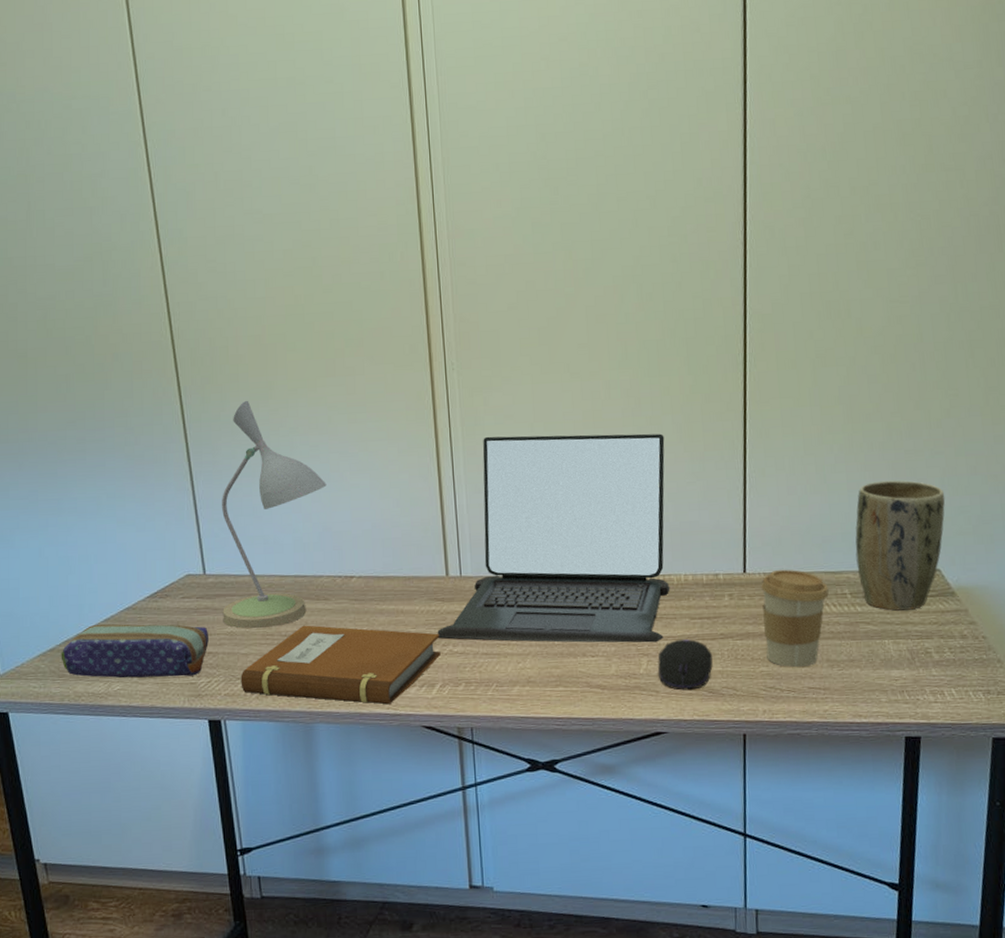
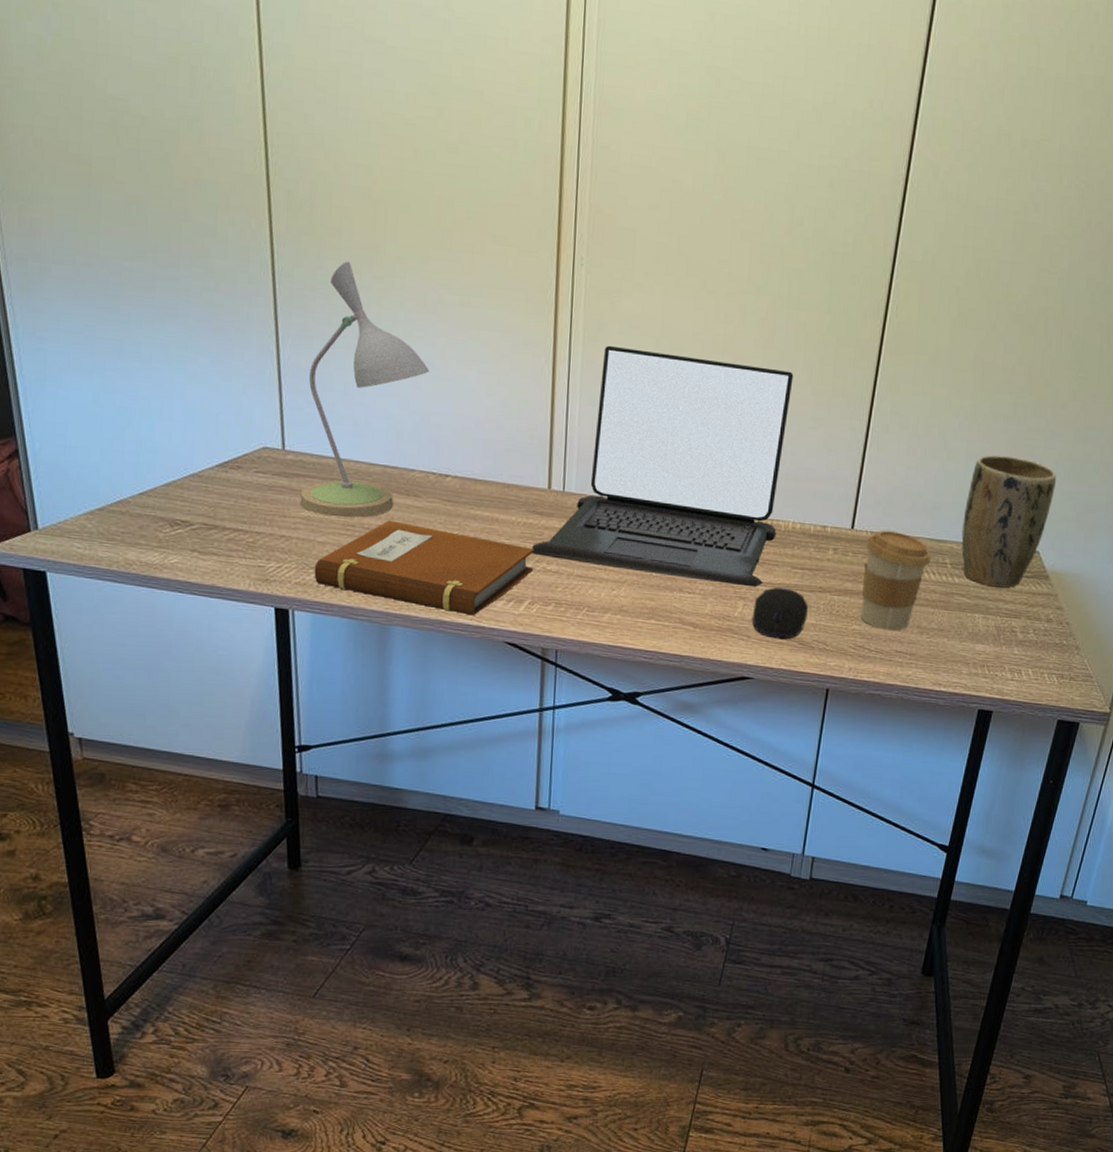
pencil case: present [61,623,209,678] -> none [111,487,283,559]

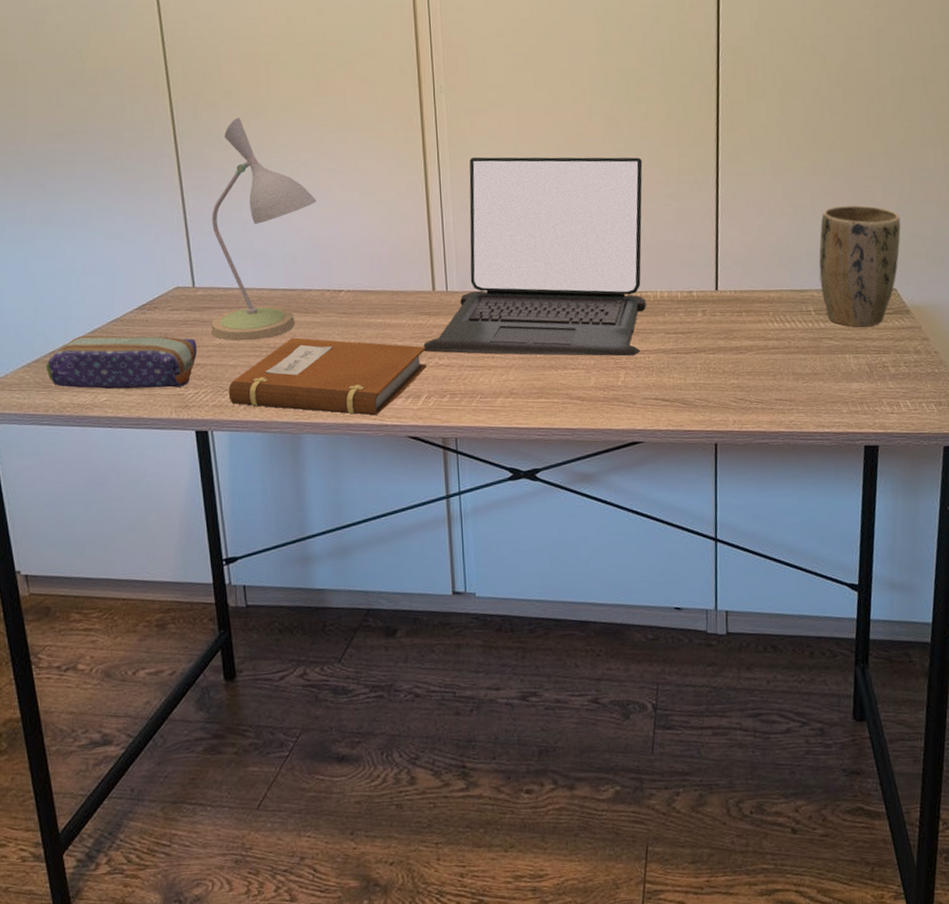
pencil case: none [111,487,283,559] -> present [46,335,197,390]
computer mouse: present [752,587,808,639] -> none [635,353,687,402]
coffee cup: present [861,530,931,631] -> none [732,287,795,381]

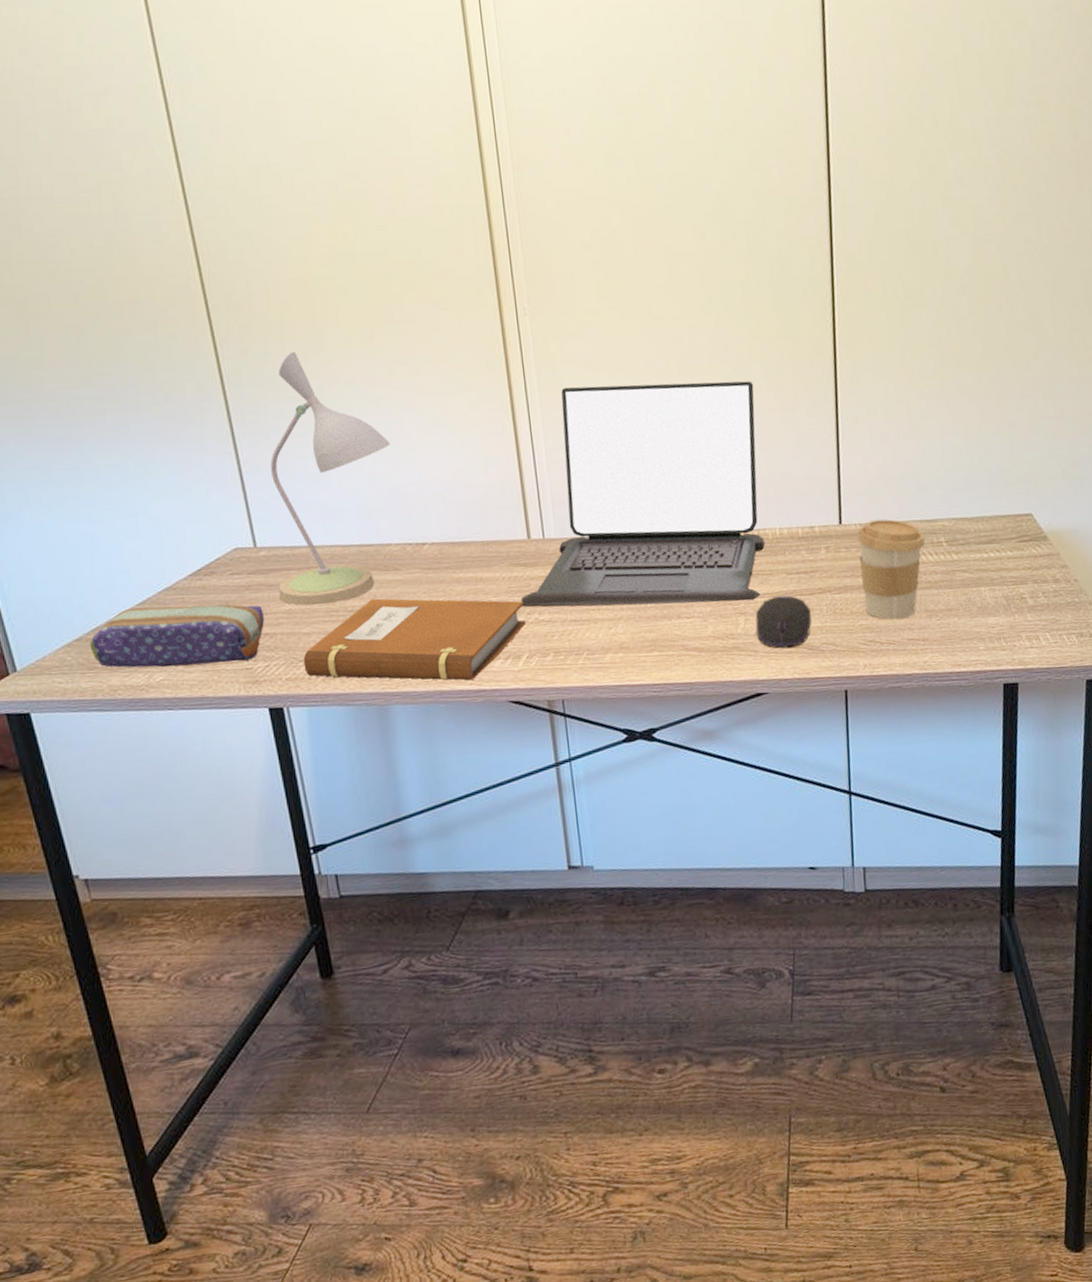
computer mouse: none [635,353,687,402] -> present [755,595,812,649]
coffee cup: none [732,287,795,381] -> present [857,519,925,620]
plant pot: present [819,205,901,327] -> none [949,424,1035,557]

